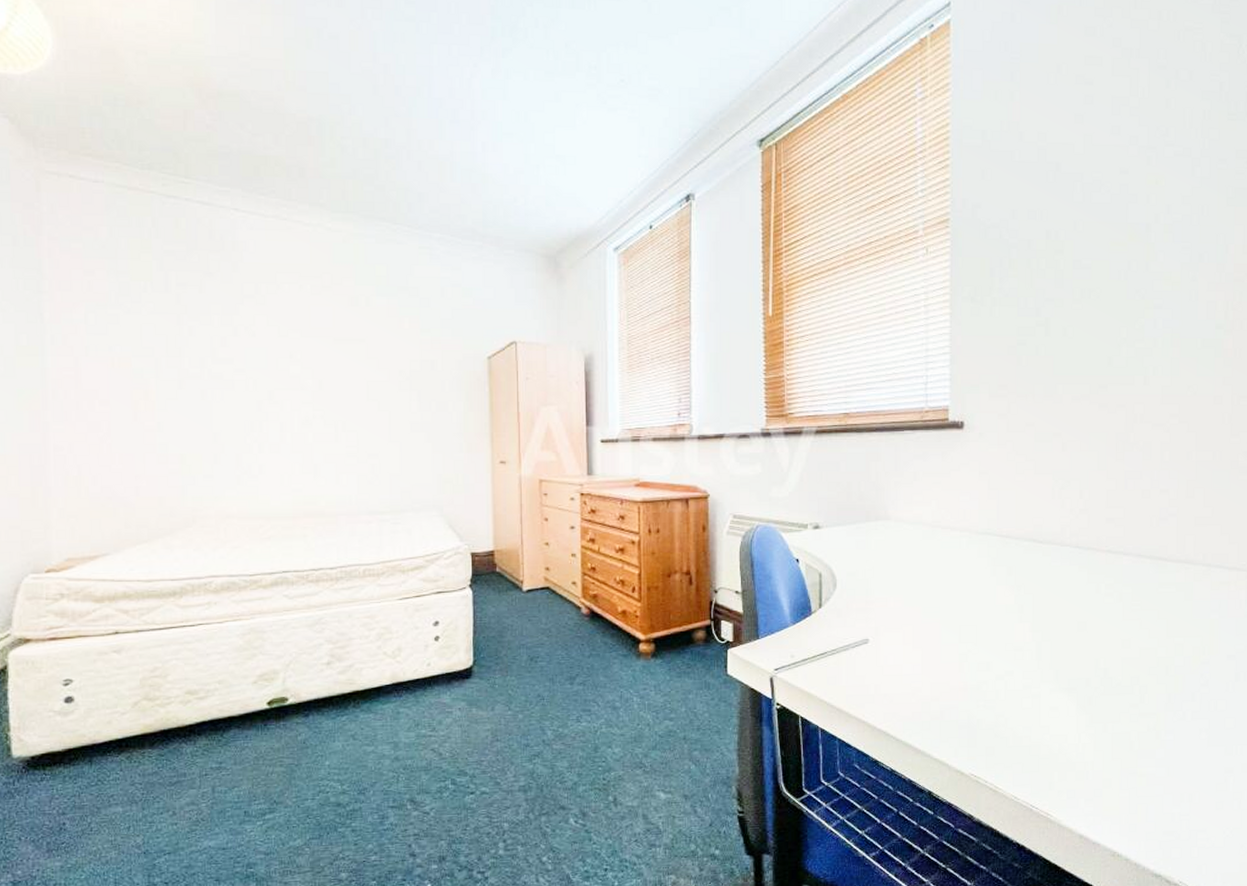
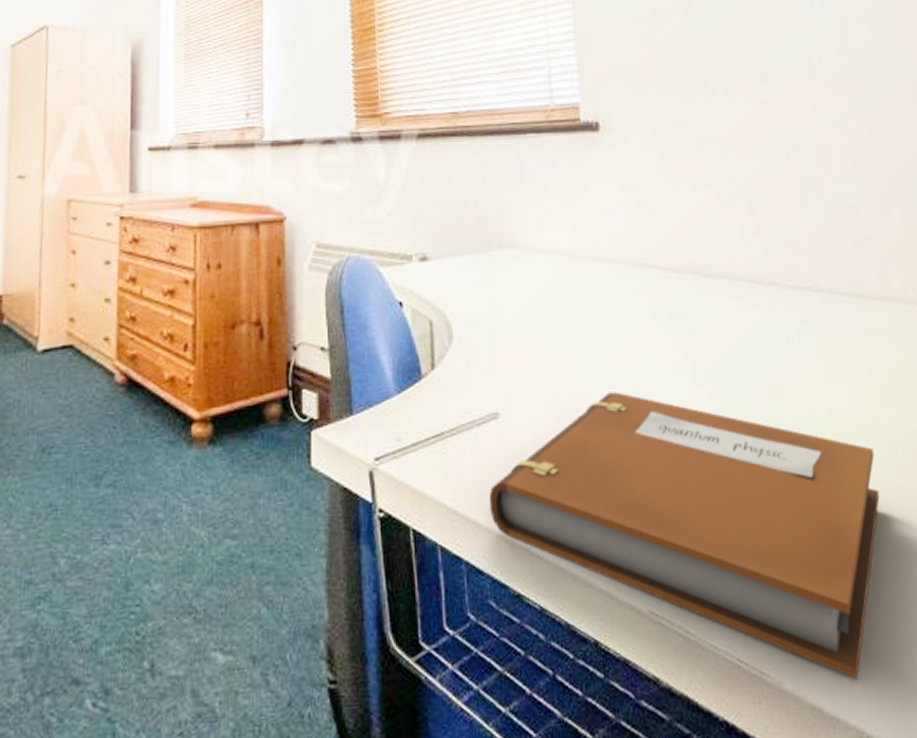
notebook: none [858,626,1152,820] -> present [488,392,880,680]

